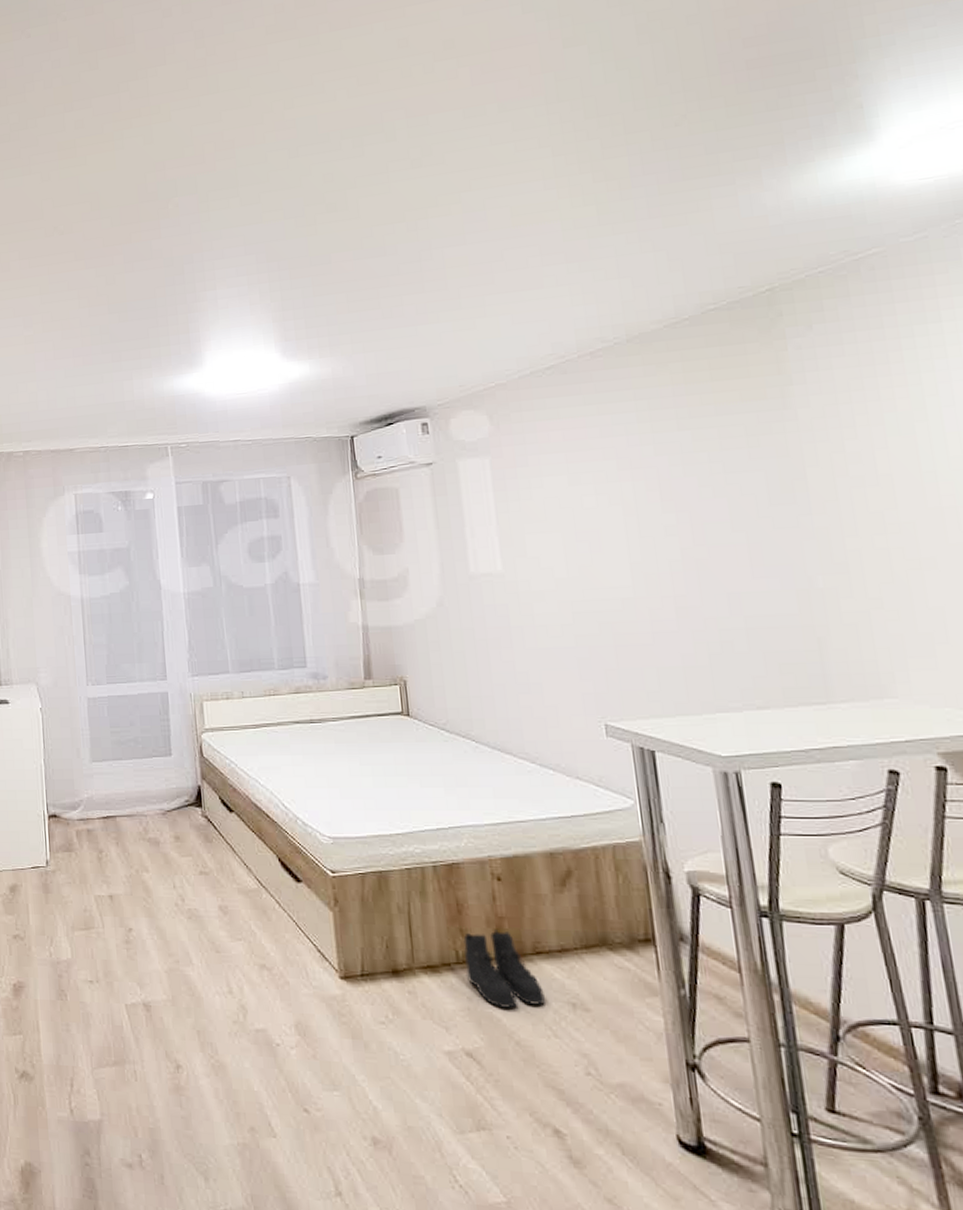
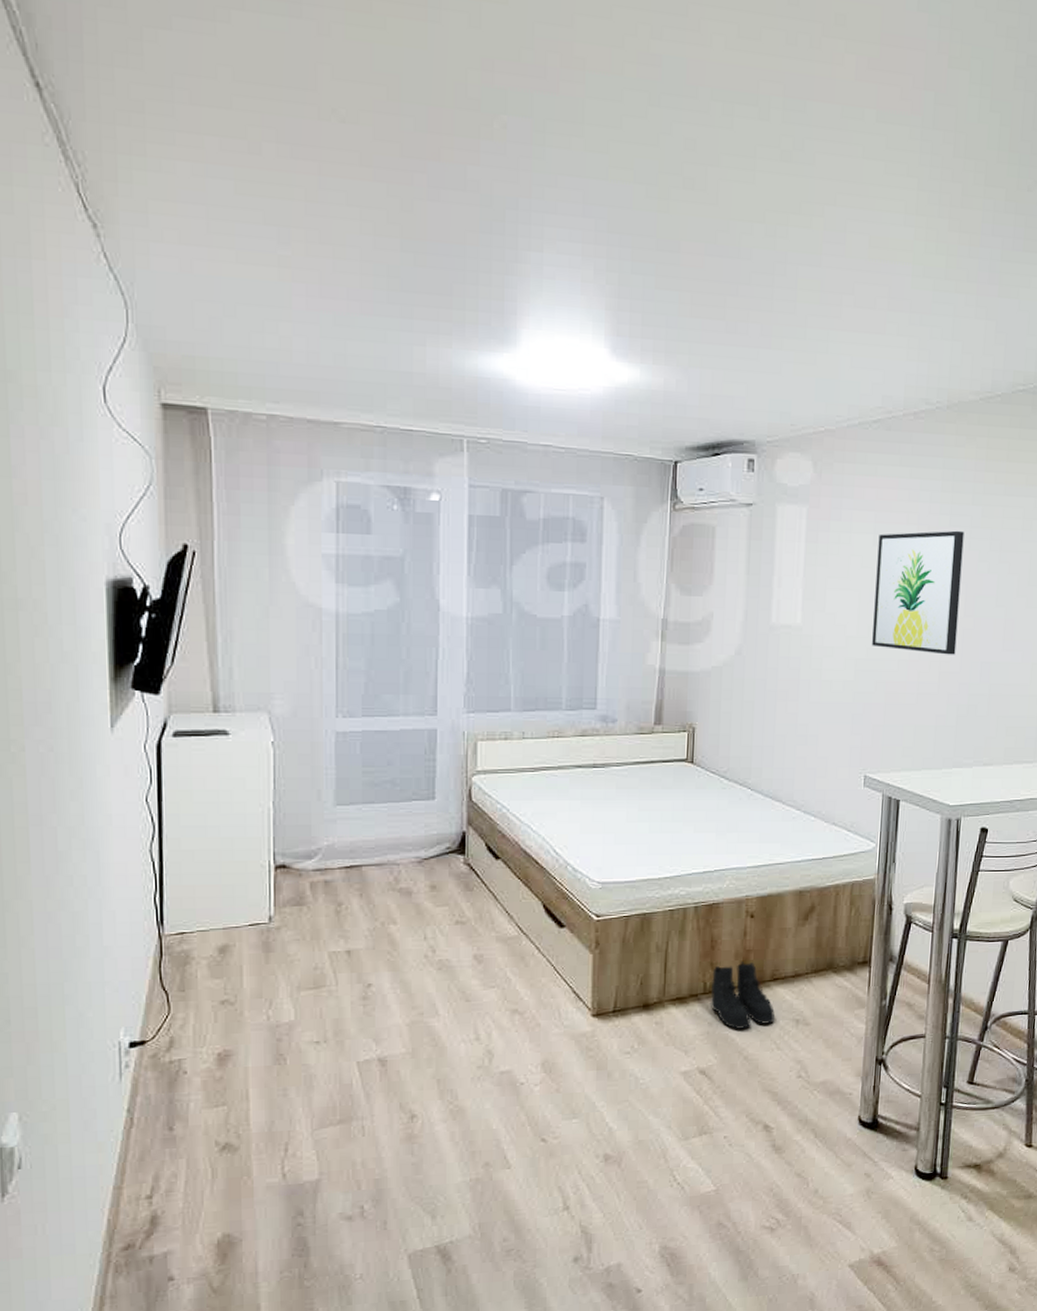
wall art: none [573,458,692,589] -> present [872,530,964,655]

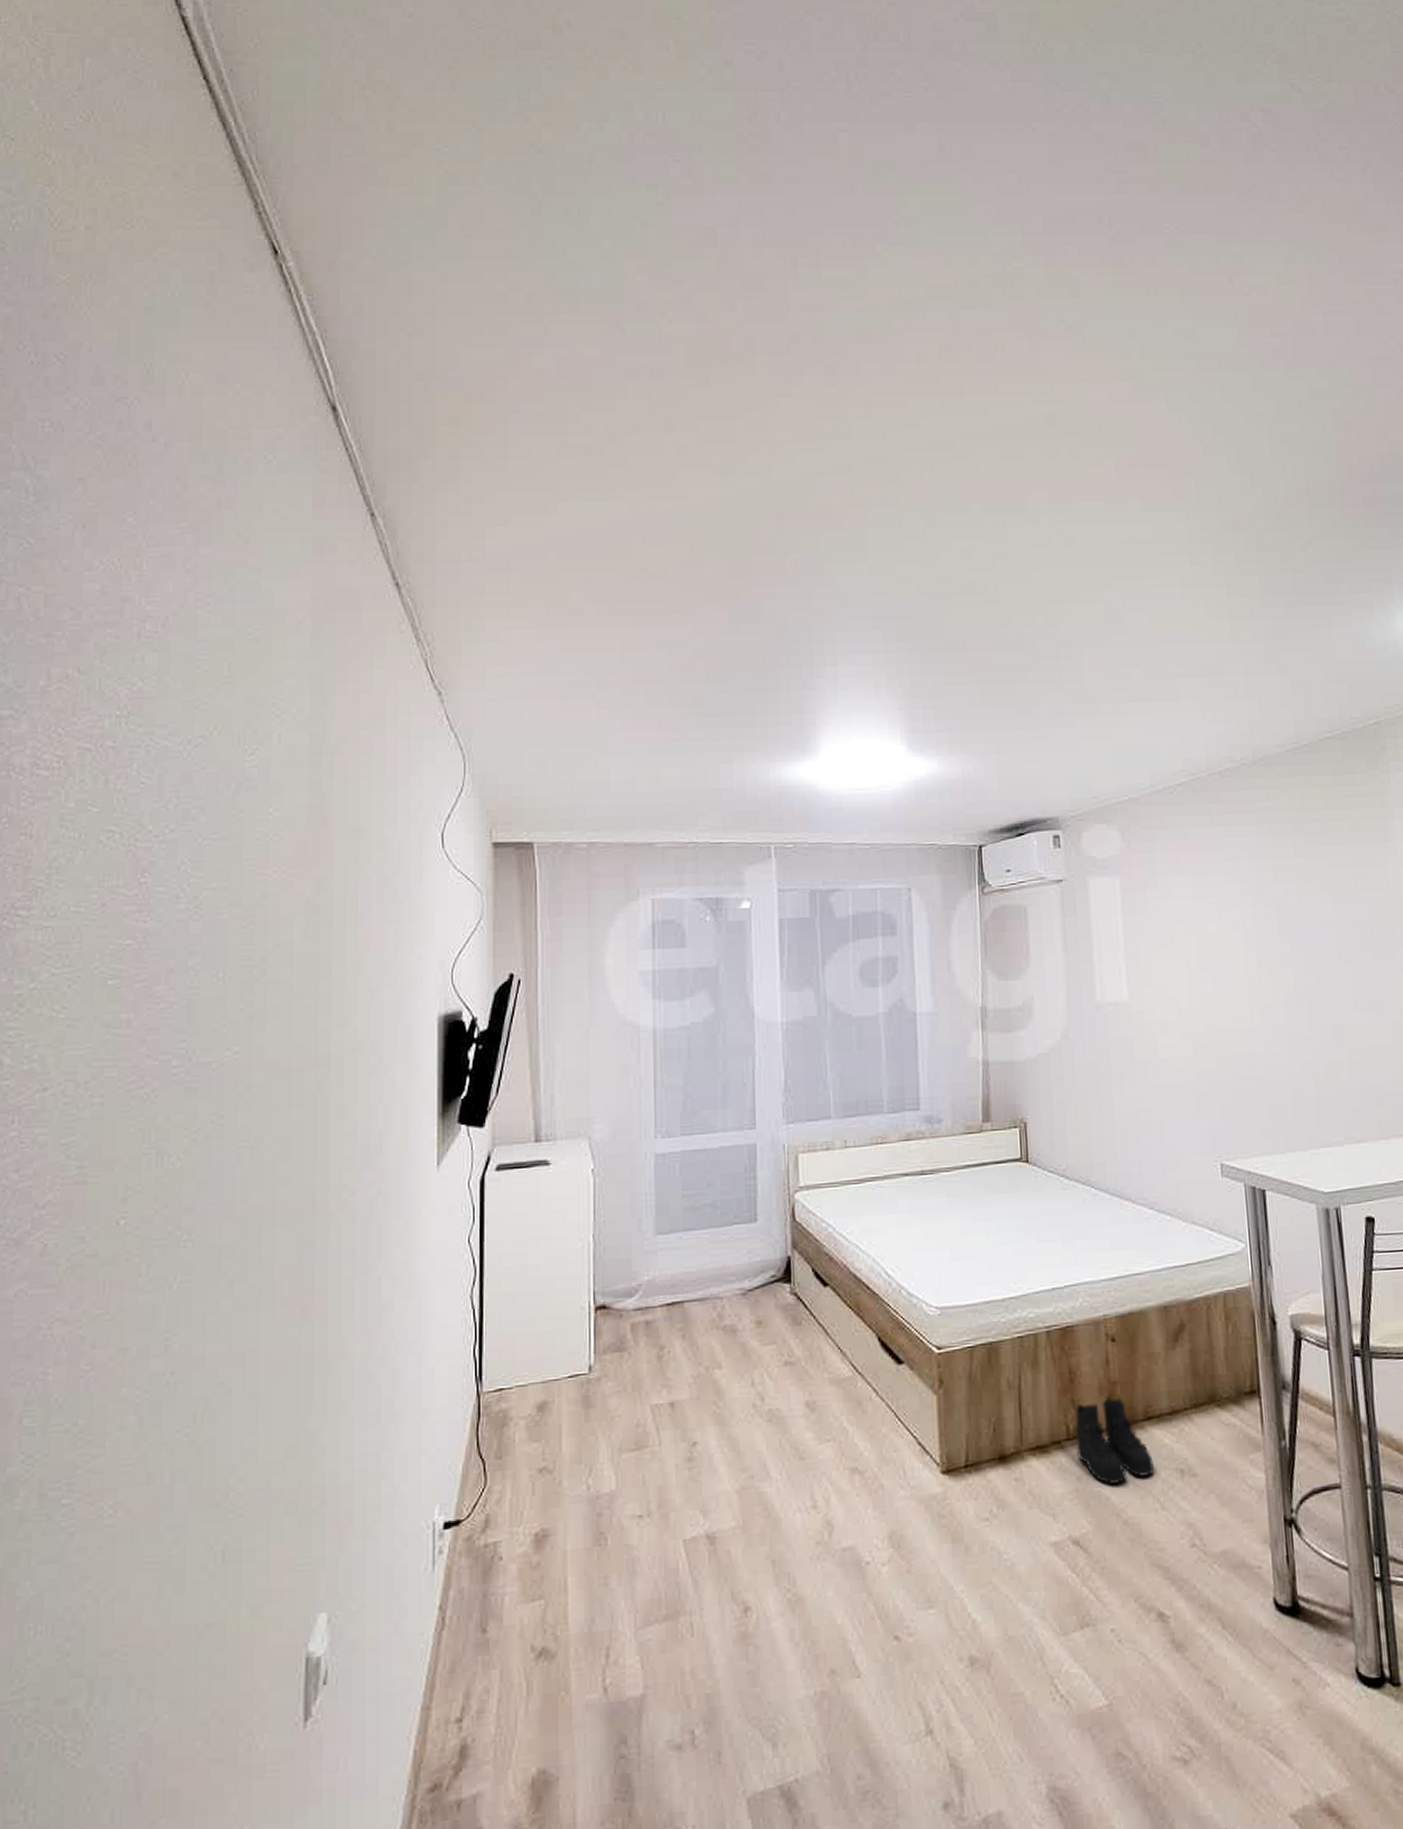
wall art: present [872,530,964,655] -> none [1199,885,1303,1020]

